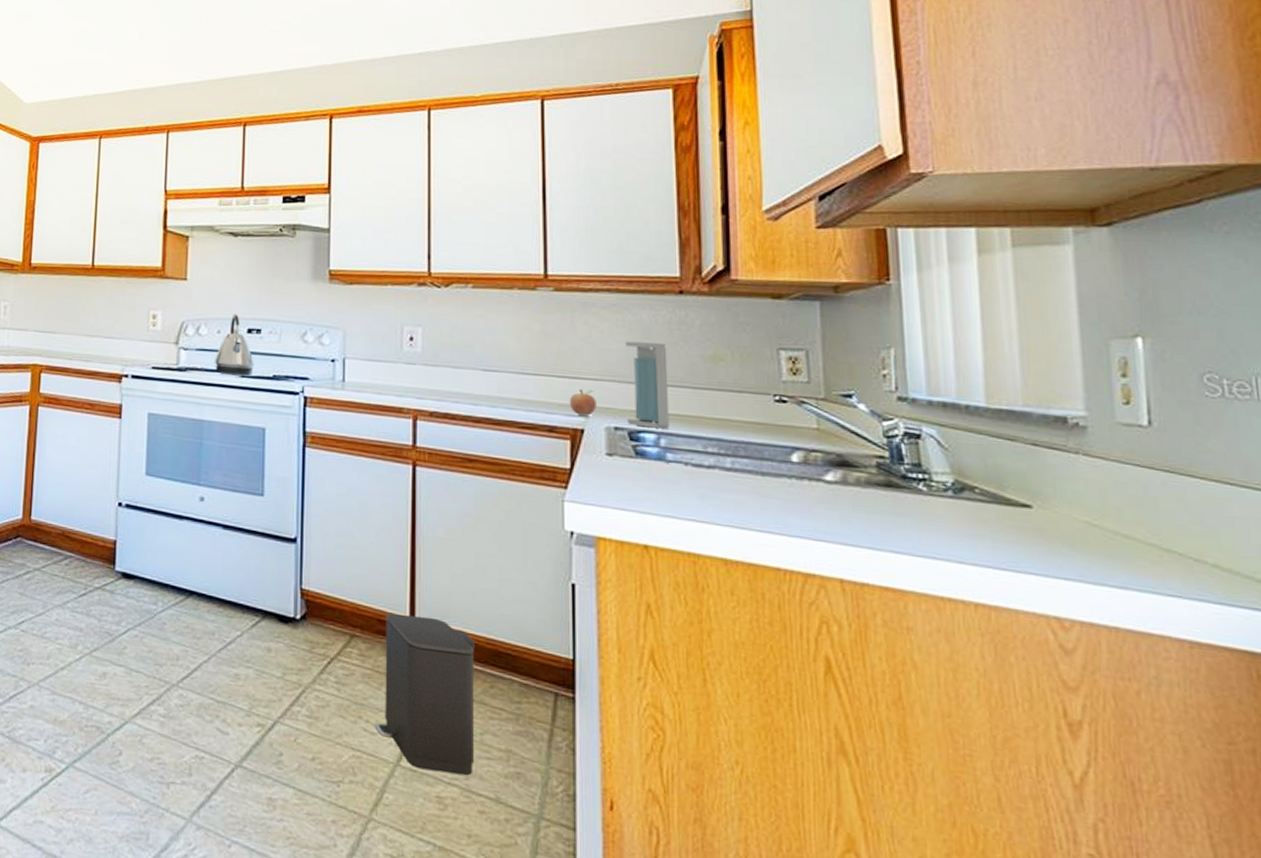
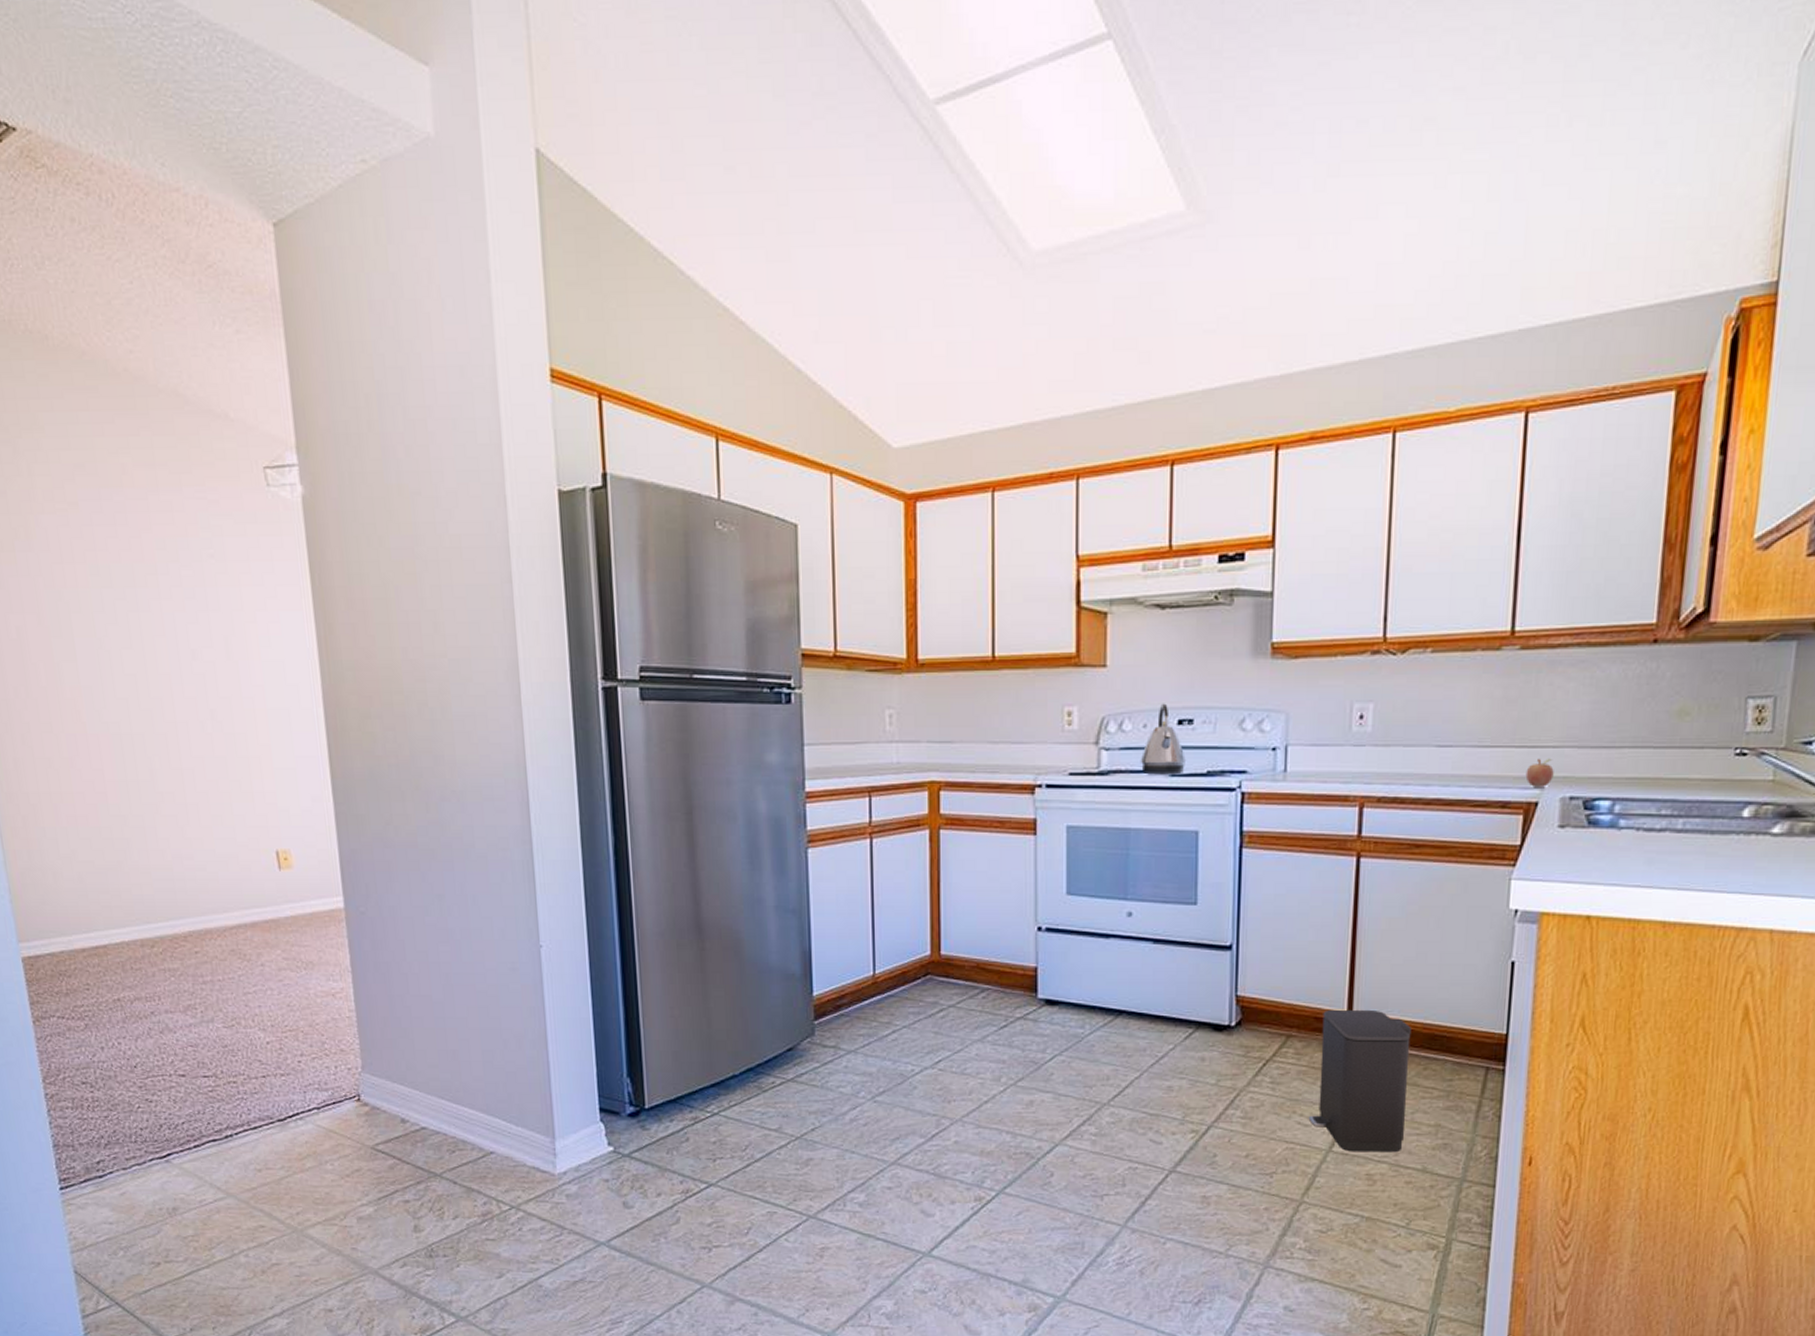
soap dispenser: present [626,341,669,429] -> none [1584,701,1633,794]

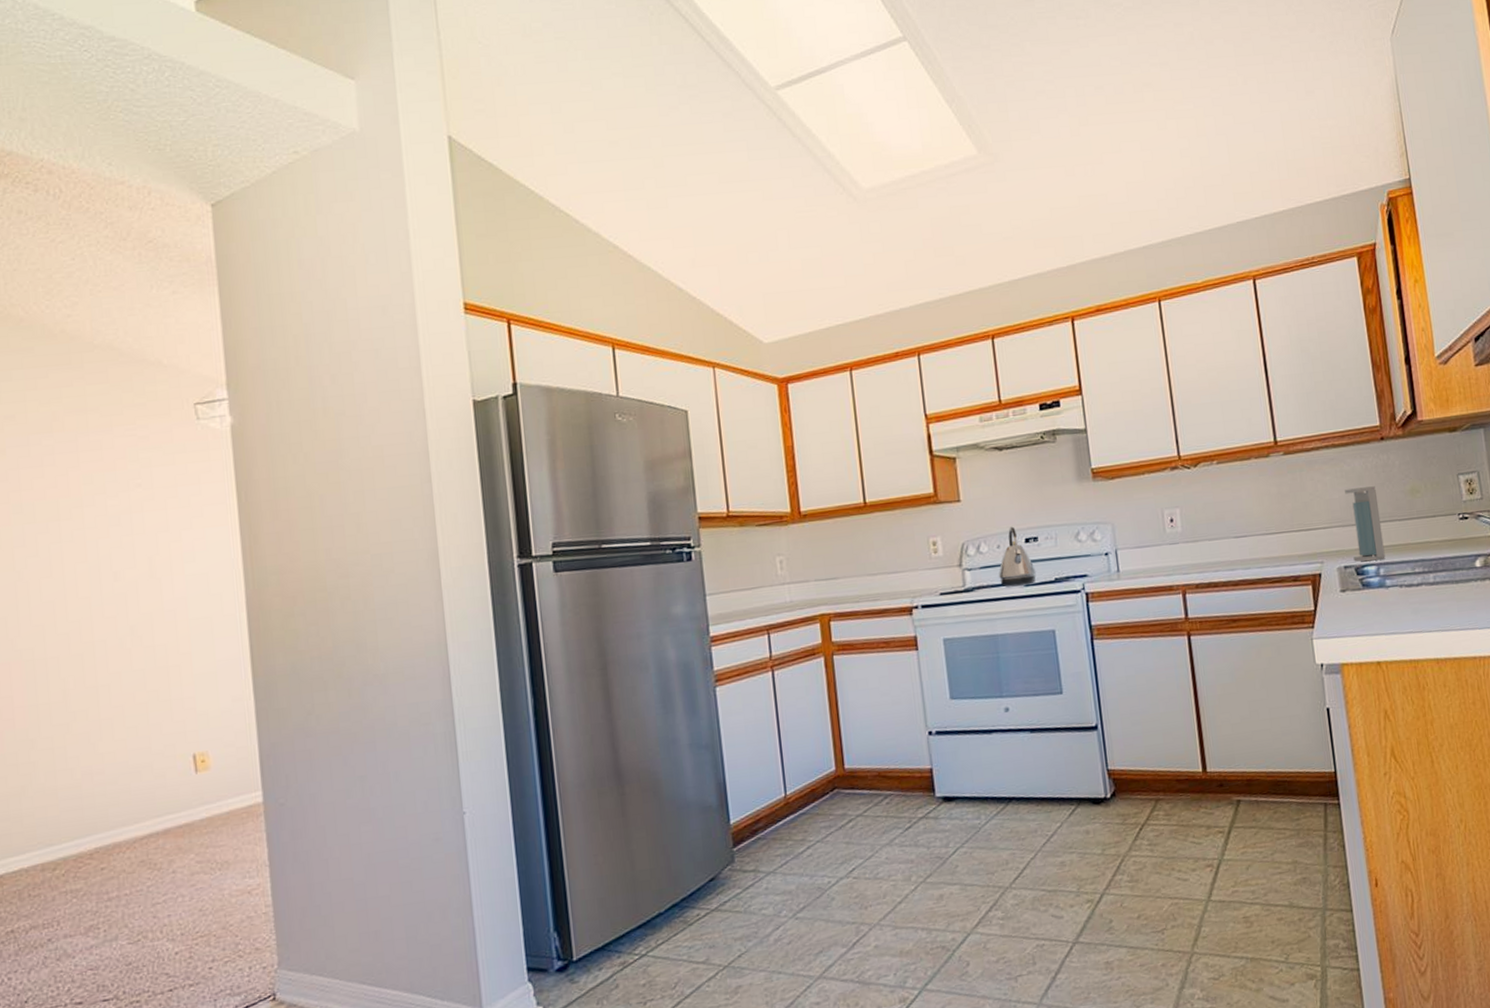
pedal bin: present [1308,1009,1411,1151] -> none [1182,766,1270,898]
fruit: present [1525,758,1554,787] -> none [1307,537,1329,562]
soap dispenser: none [1584,701,1633,794] -> present [1345,486,1386,562]

